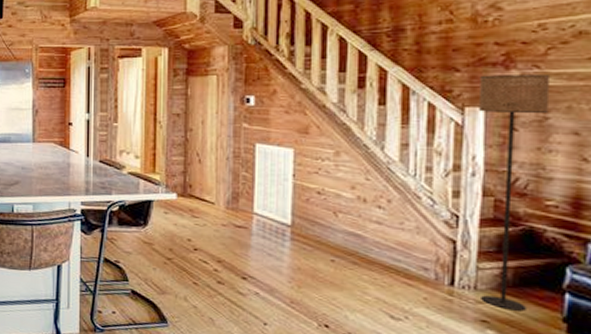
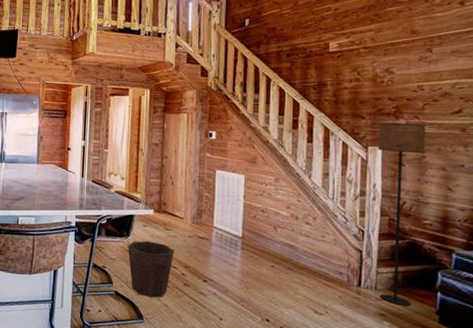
waste bin: none [145,230,204,298] -> present [128,240,174,298]

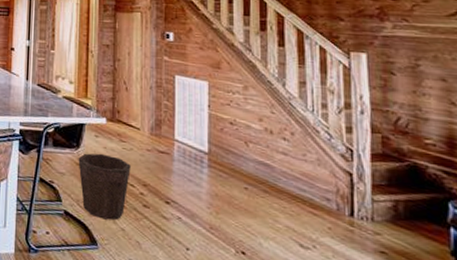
floor lamp: present [377,122,426,307] -> none [361,25,420,244]

